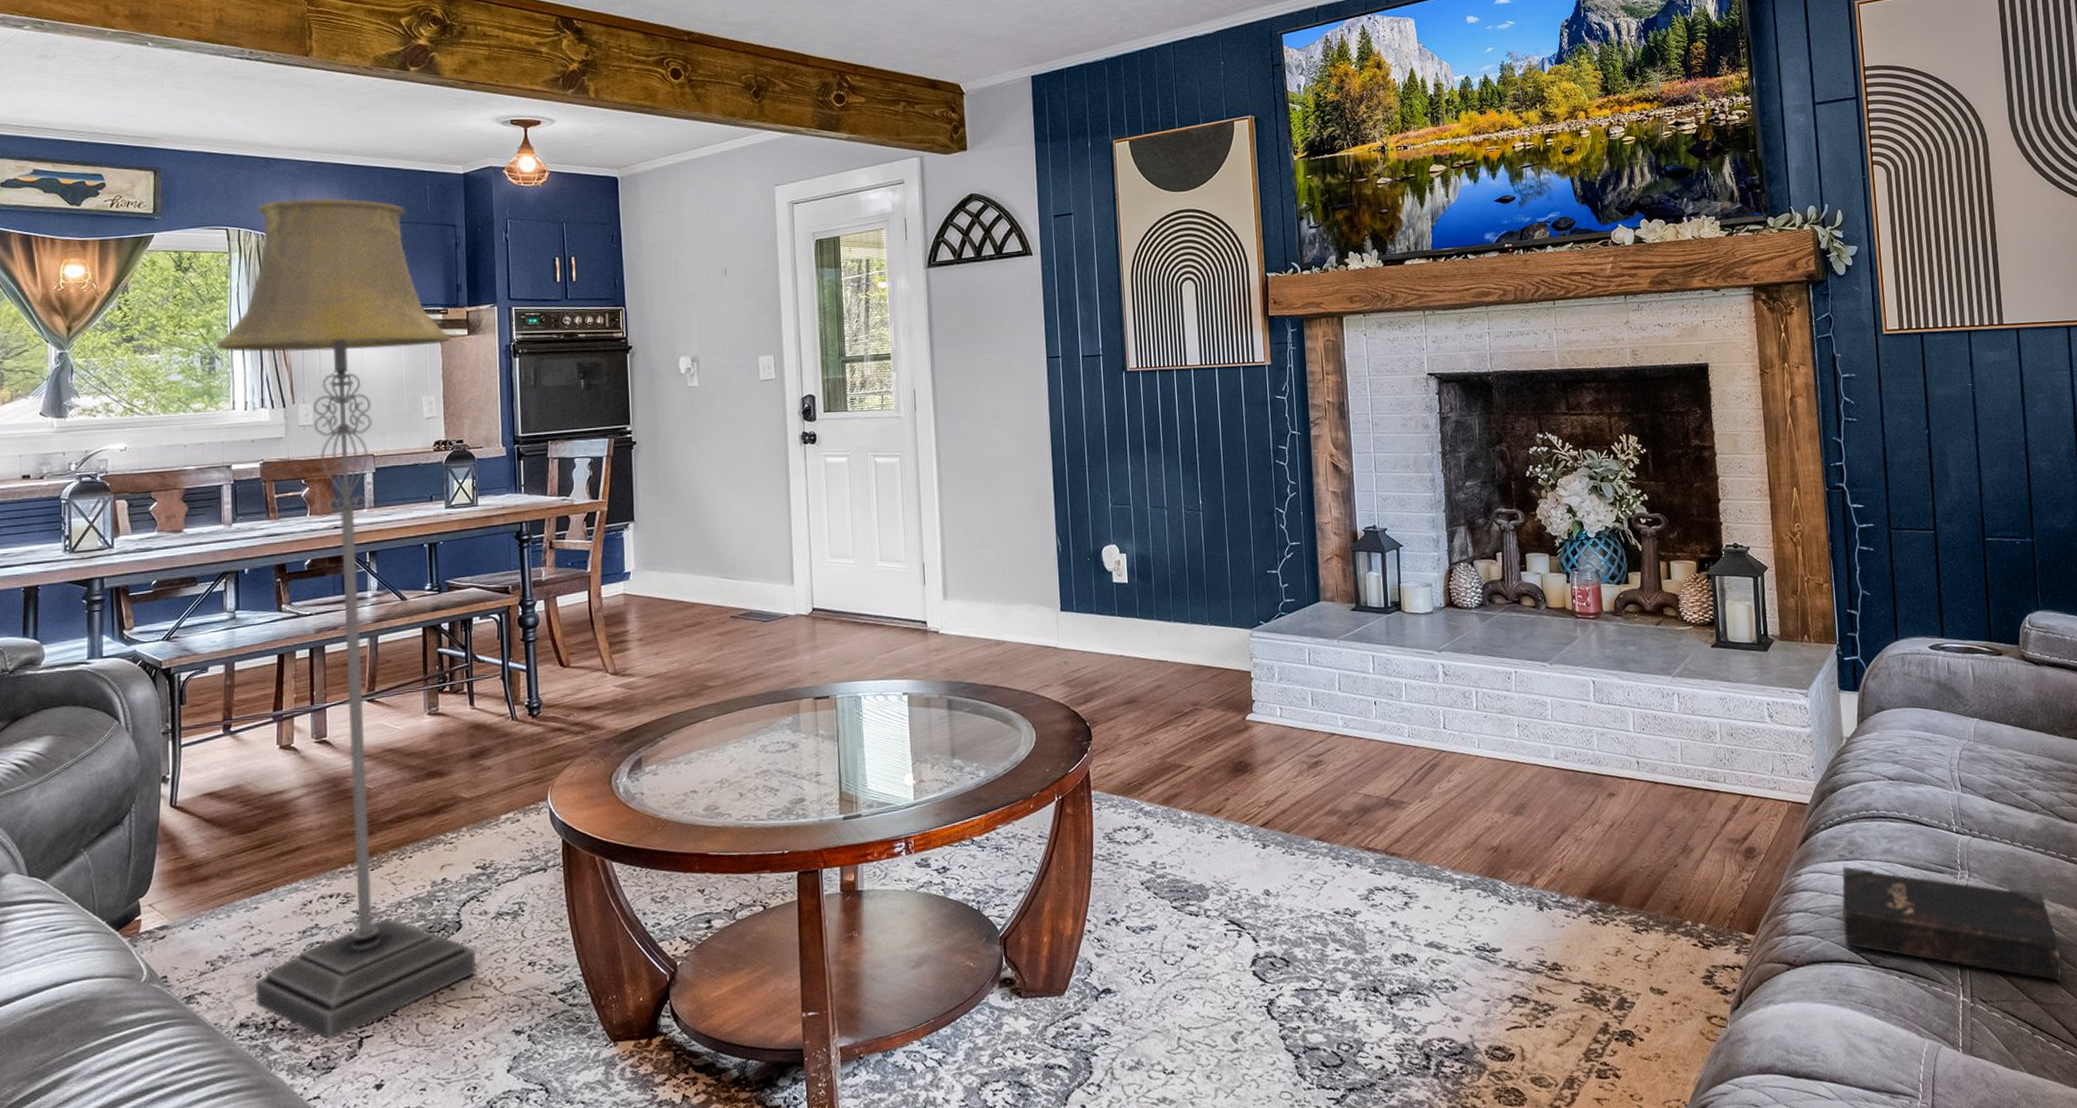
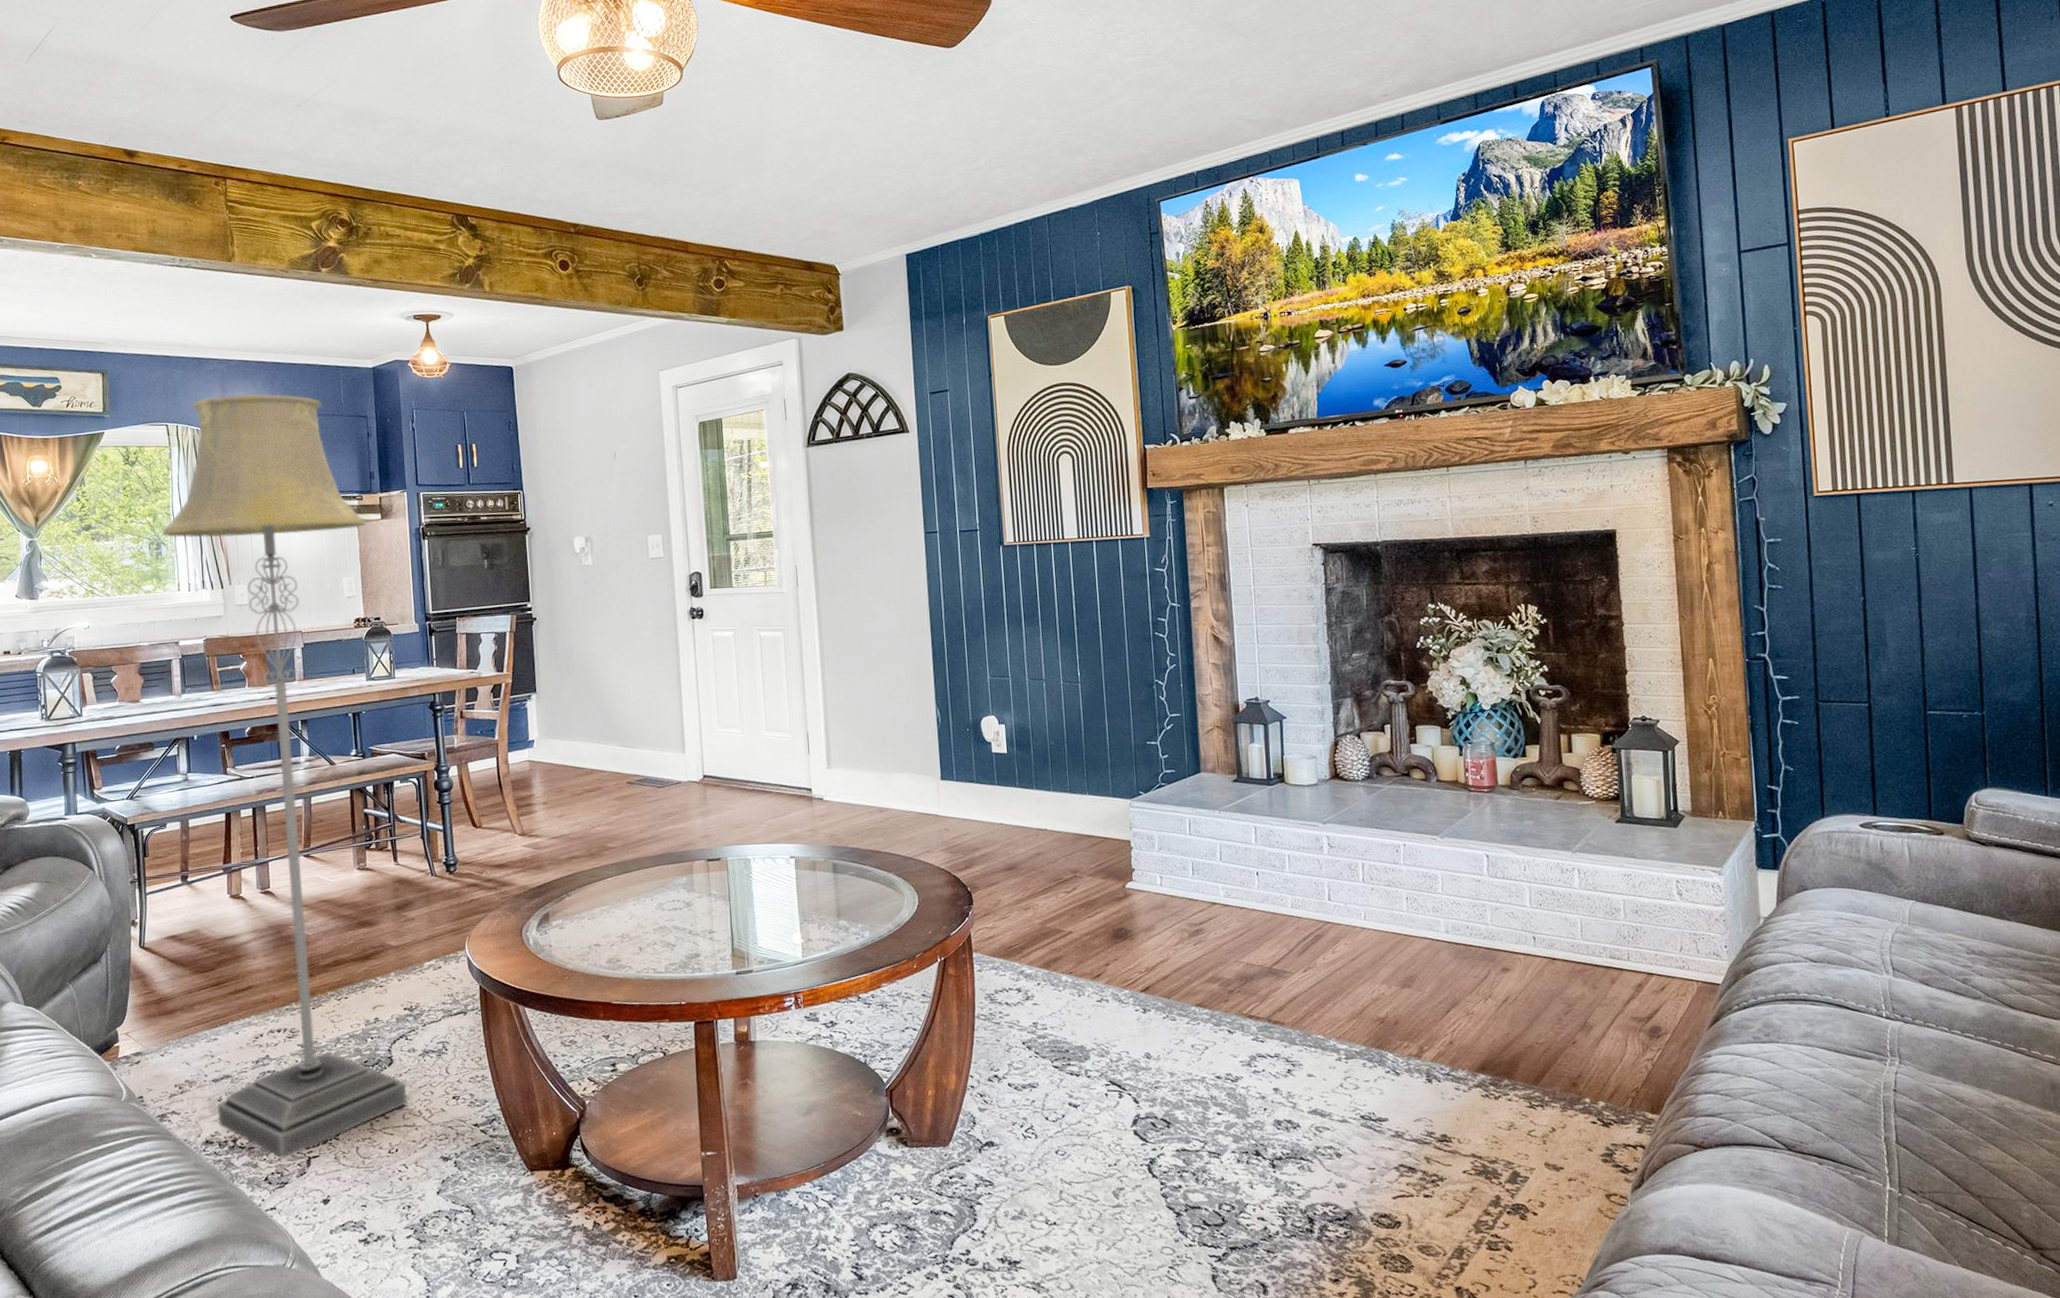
hardback book: present [1842,865,2062,981] -> none [1756,1048,2004,1175]

